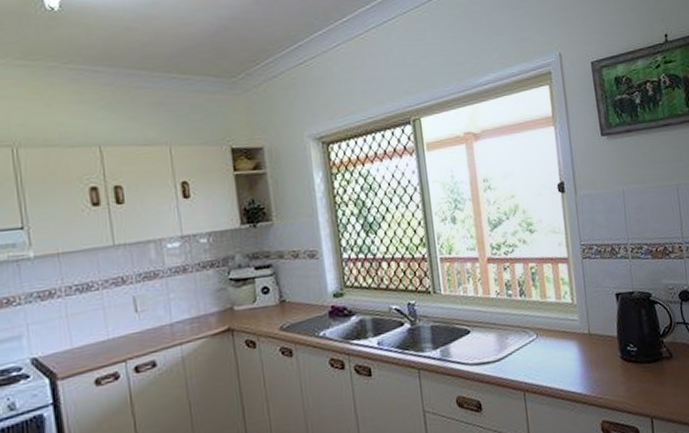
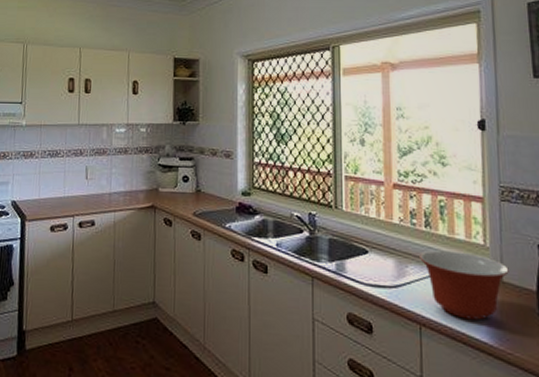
mixing bowl: none [517,313,594,376] -> present [420,250,509,320]

